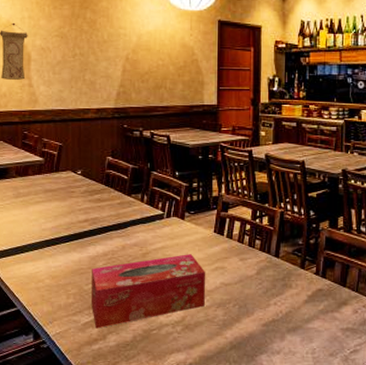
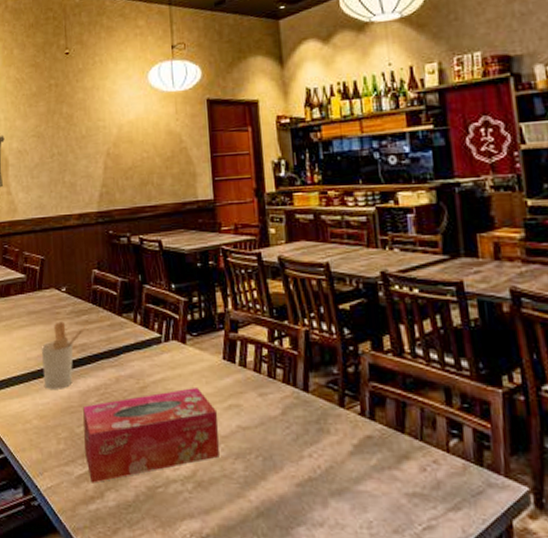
utensil holder: none [55,199,99,255] -> present [41,321,87,389]

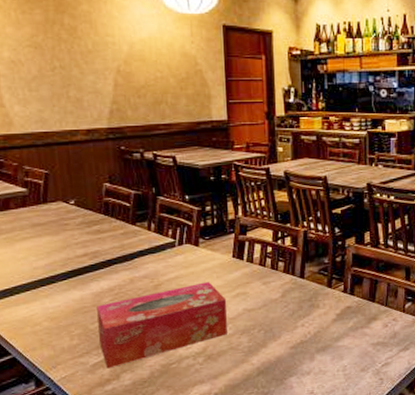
utensil holder: present [41,321,87,389] -> none [48,232,99,294]

